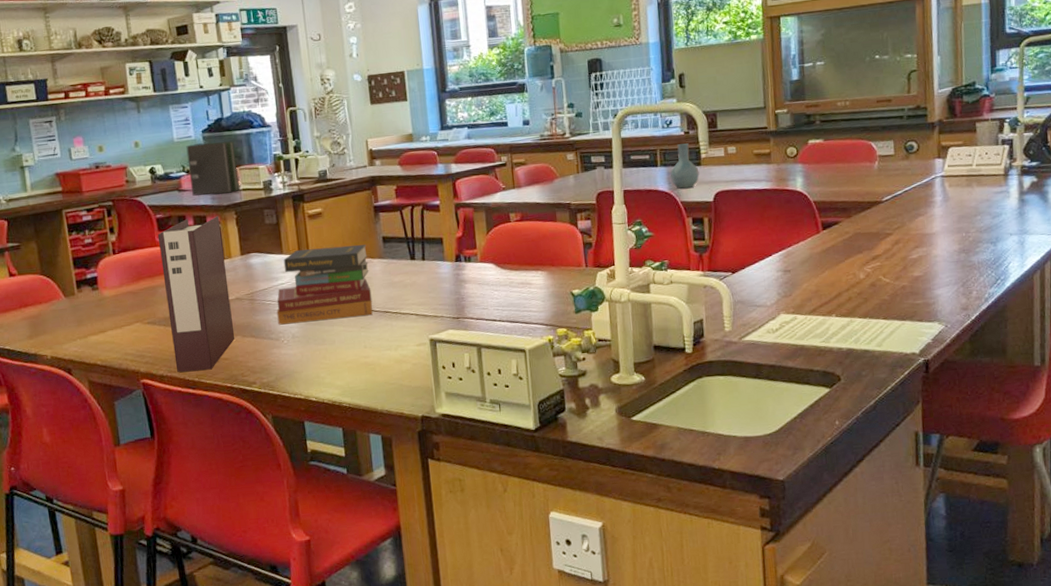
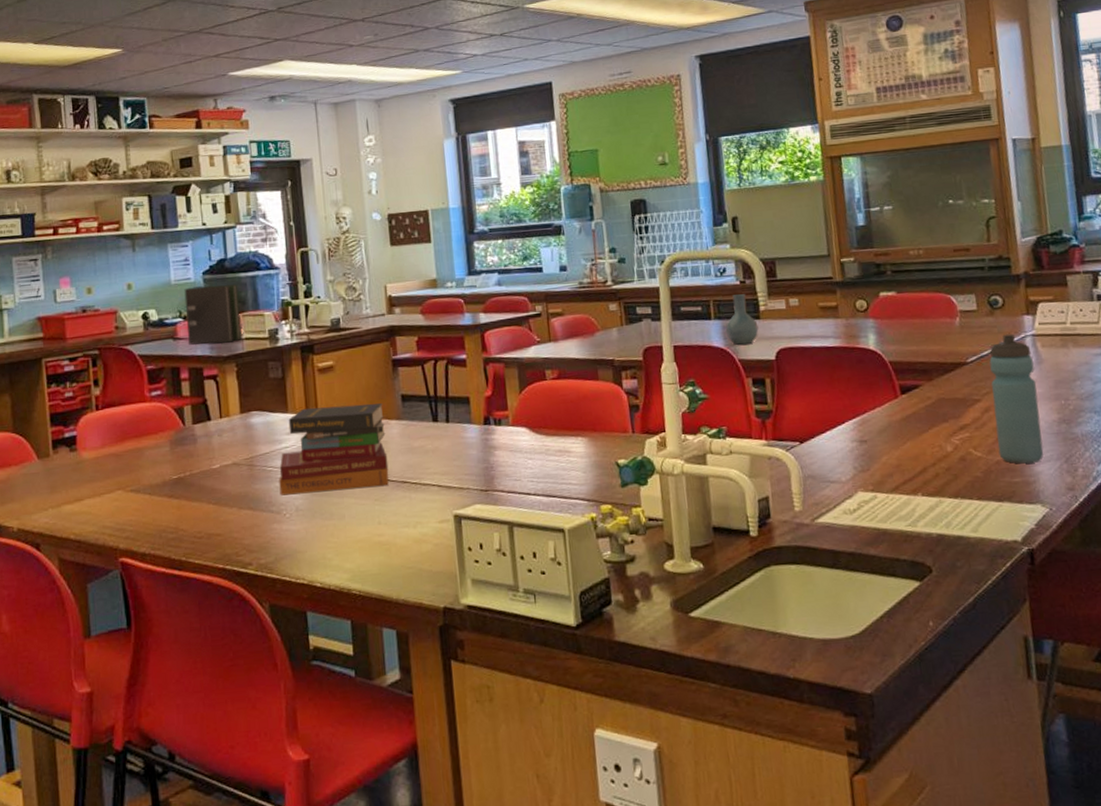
binder: present [157,216,235,372] -> none [147,368,230,550]
water bottle: none [902,175,944,288] -> present [989,334,1044,464]

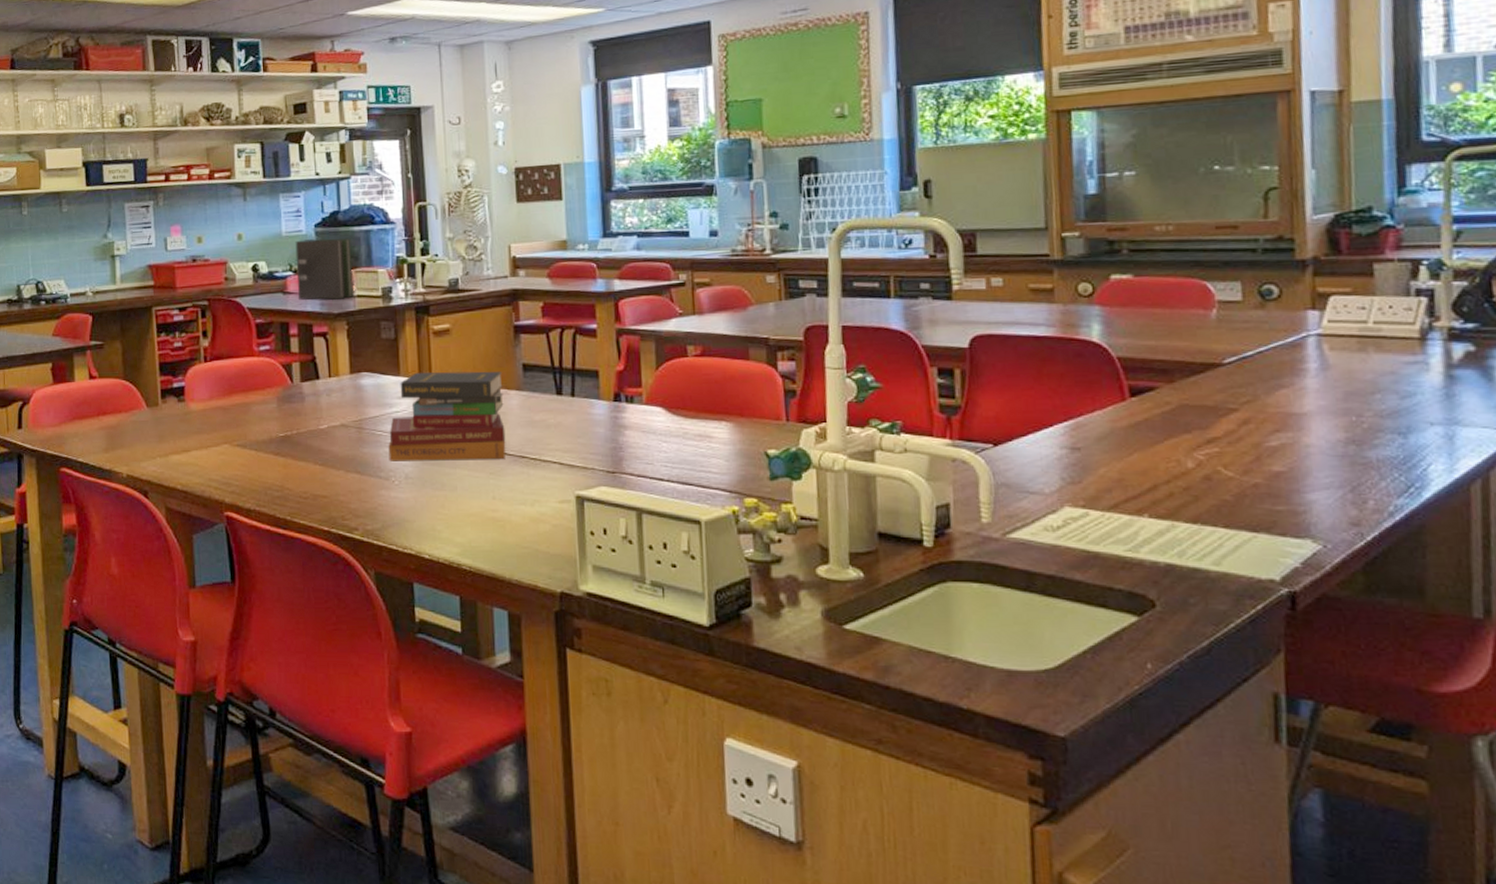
flask: present [725,294,759,345] -> none [907,270,950,328]
water bottle: present [989,334,1044,464] -> none [1254,332,1321,489]

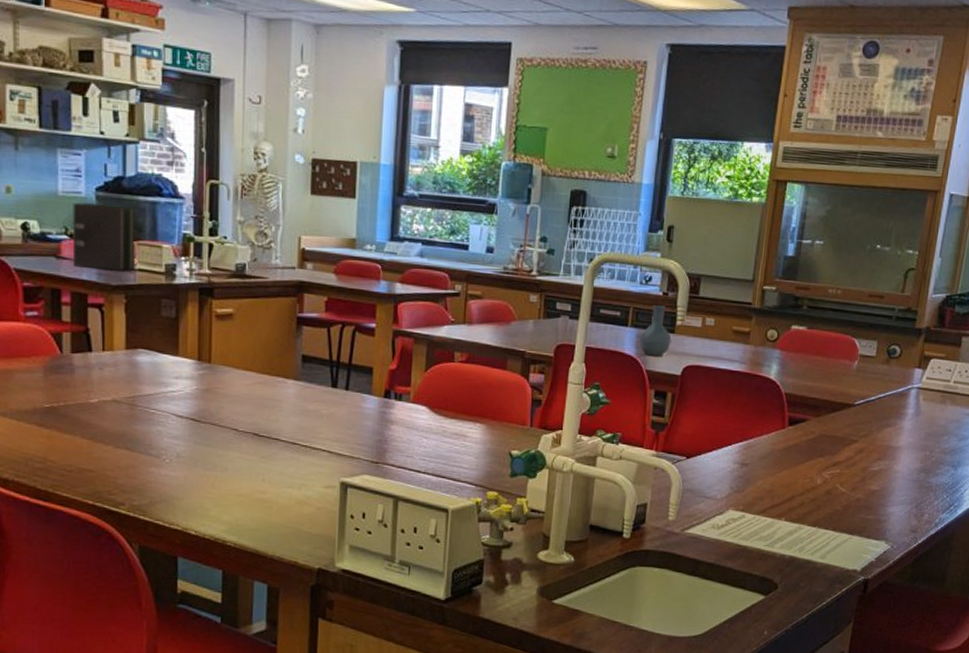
books: present [388,371,506,462] -> none [161,353,282,444]
flask: none [907,270,950,328] -> present [639,305,672,356]

